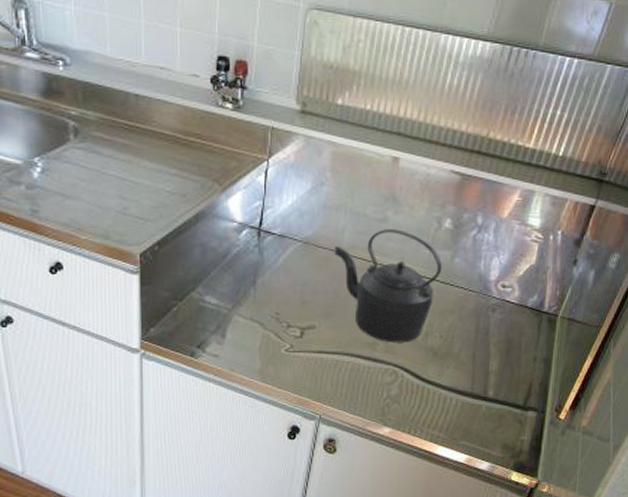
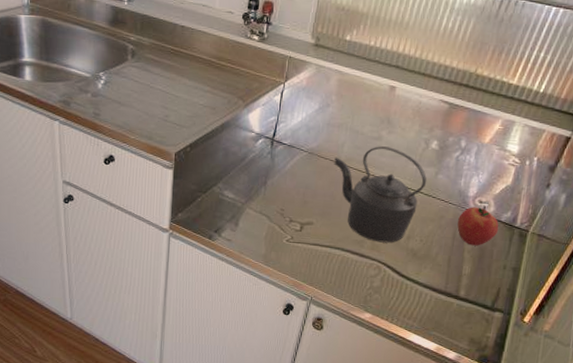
apple: none [480,290,526,338] -> present [457,205,499,246]

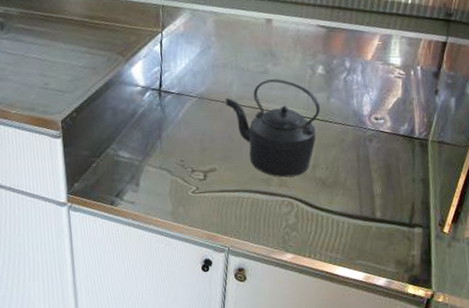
apple: present [457,205,499,246] -> none [358,121,400,164]

